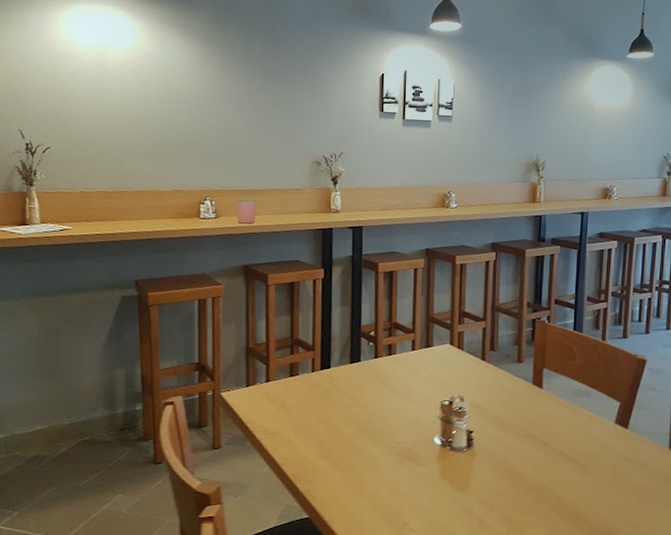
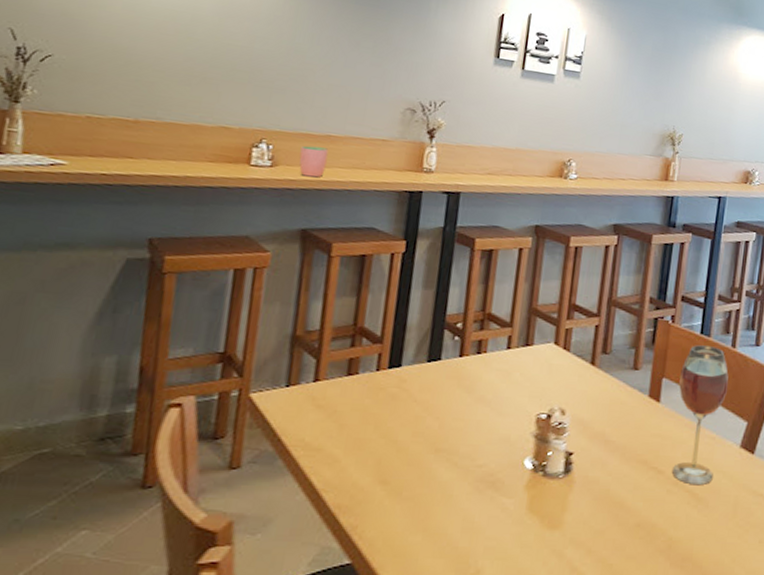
wineglass: none [558,340,602,454] -> present [672,345,730,485]

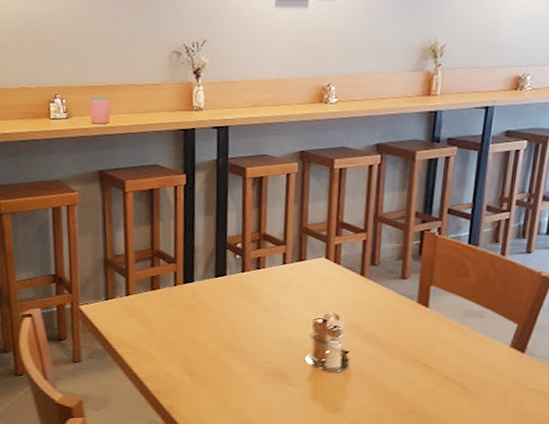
wineglass: present [672,345,730,485] -> none [443,254,499,379]

